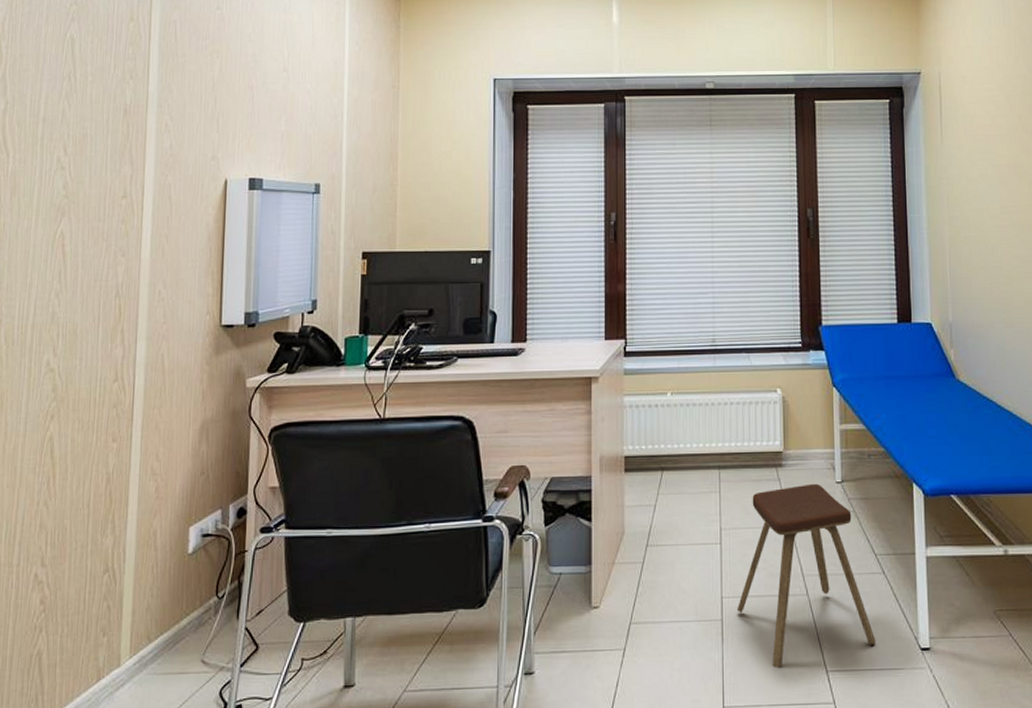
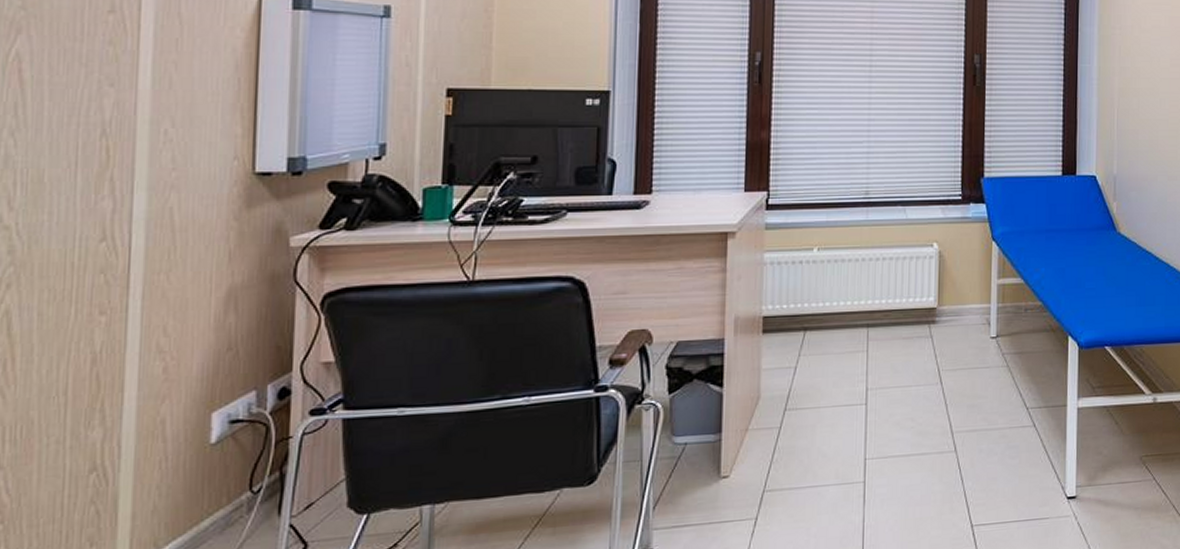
music stool: present [736,483,876,669] -> none [880,339,1023,527]

